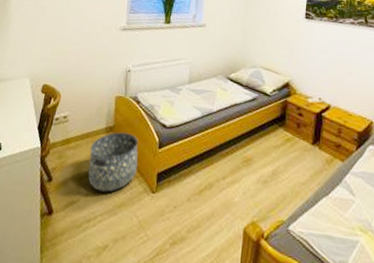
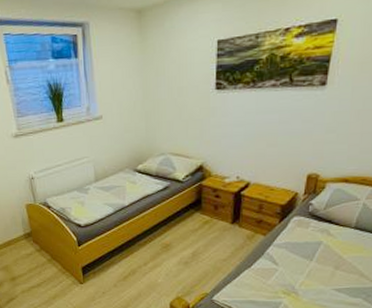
basket: present [87,132,139,192] -> none [14,236,62,288]

